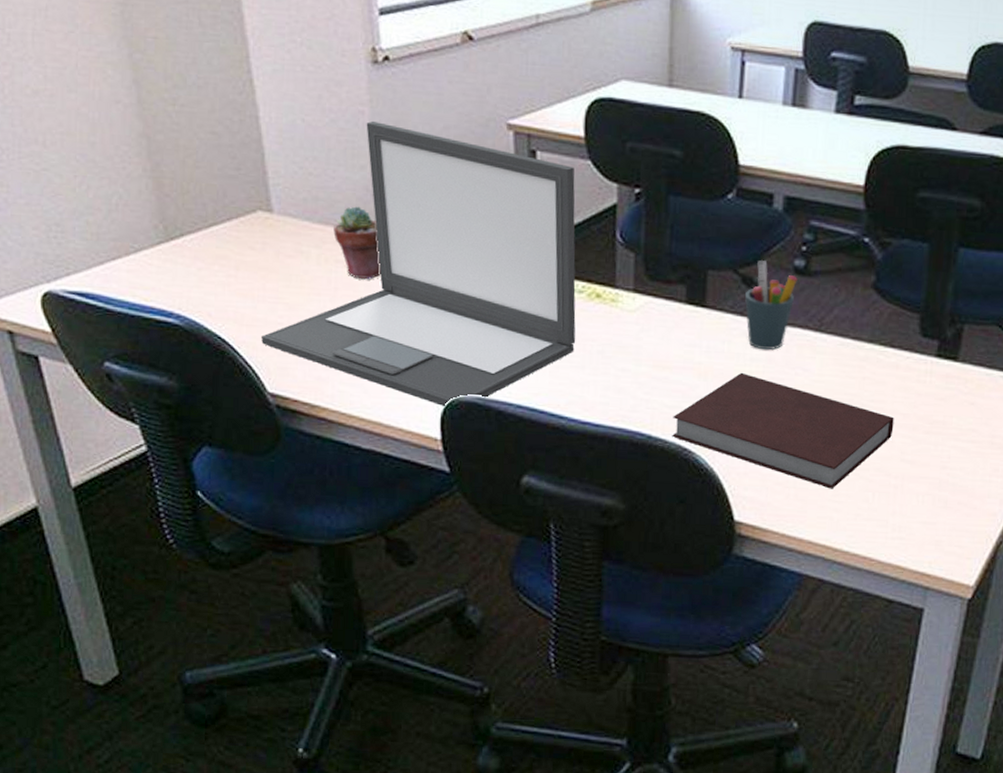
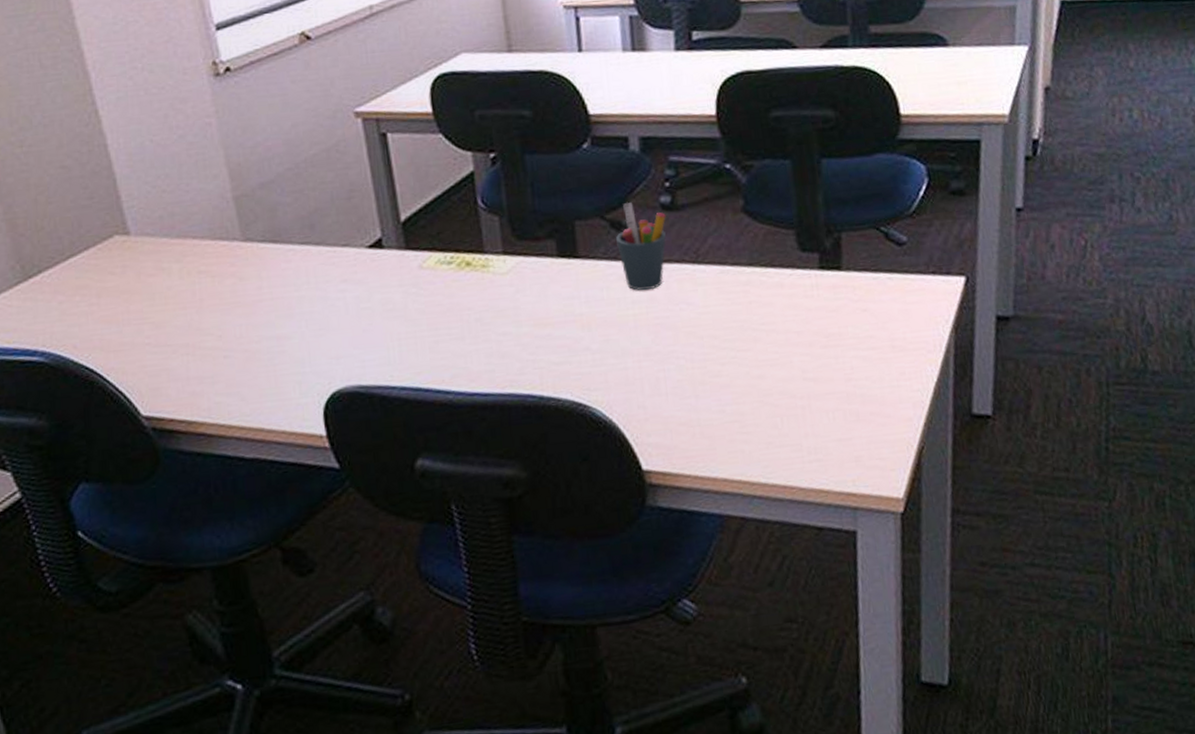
laptop: present [260,121,576,407] -> none [129,130,452,402]
potted succulent: present [333,206,381,280] -> none [193,215,246,286]
notebook: present [672,372,894,489] -> none [562,316,790,421]

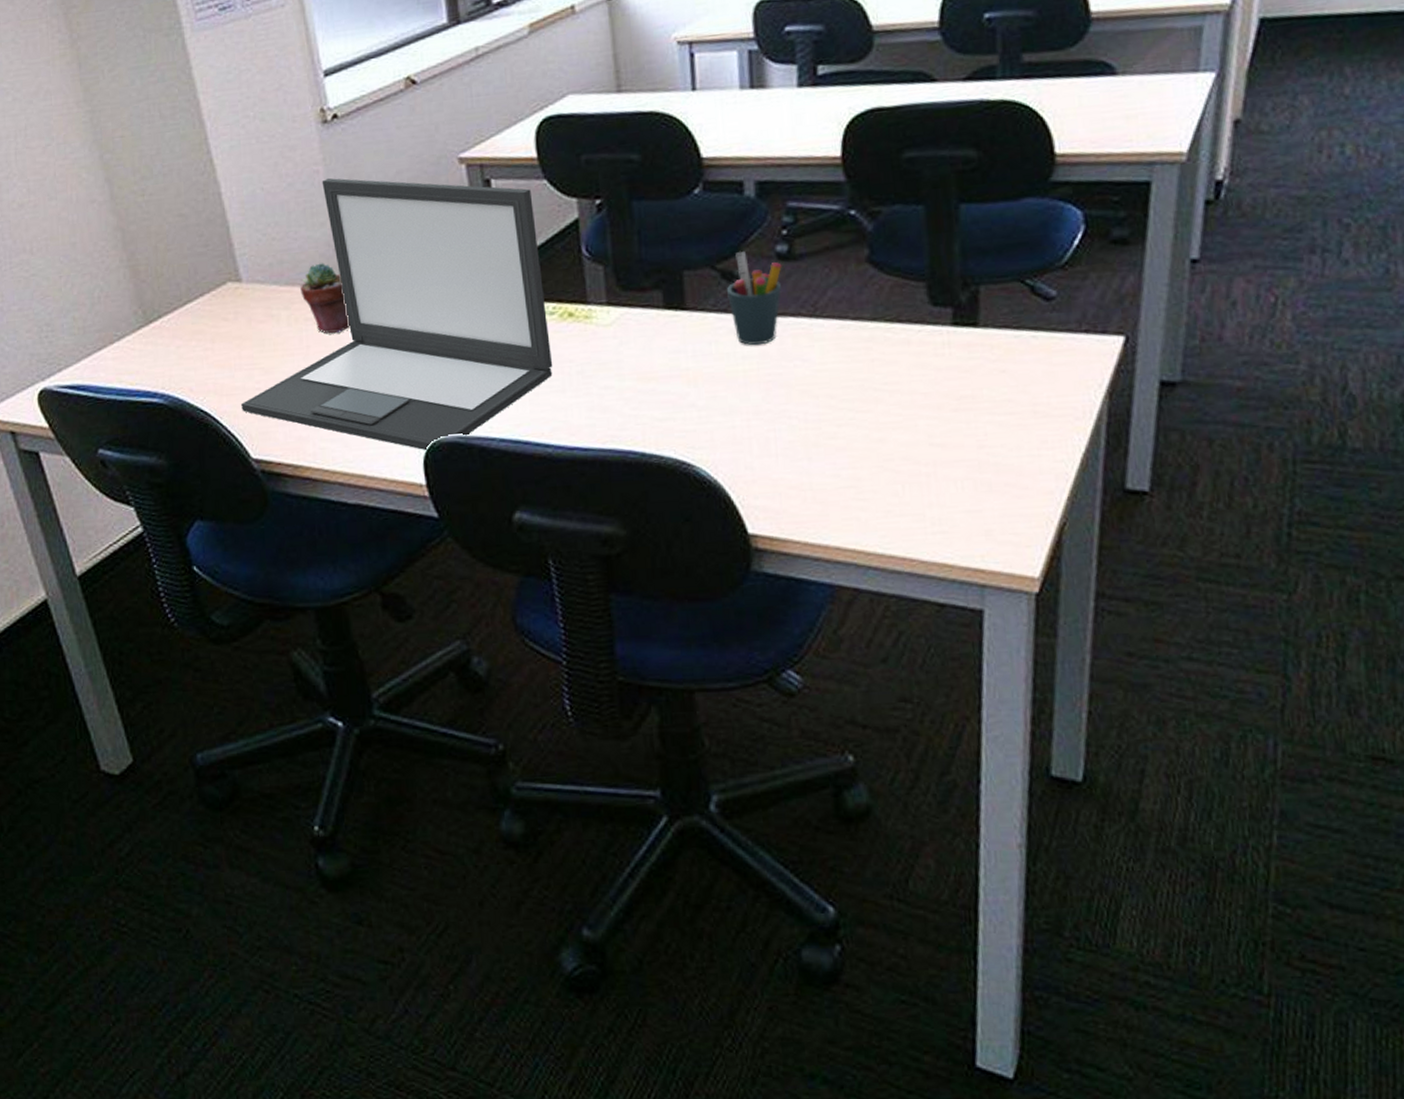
laptop: none [129,130,452,402] -> present [240,178,553,451]
potted succulent: none [193,215,246,286] -> present [300,263,350,334]

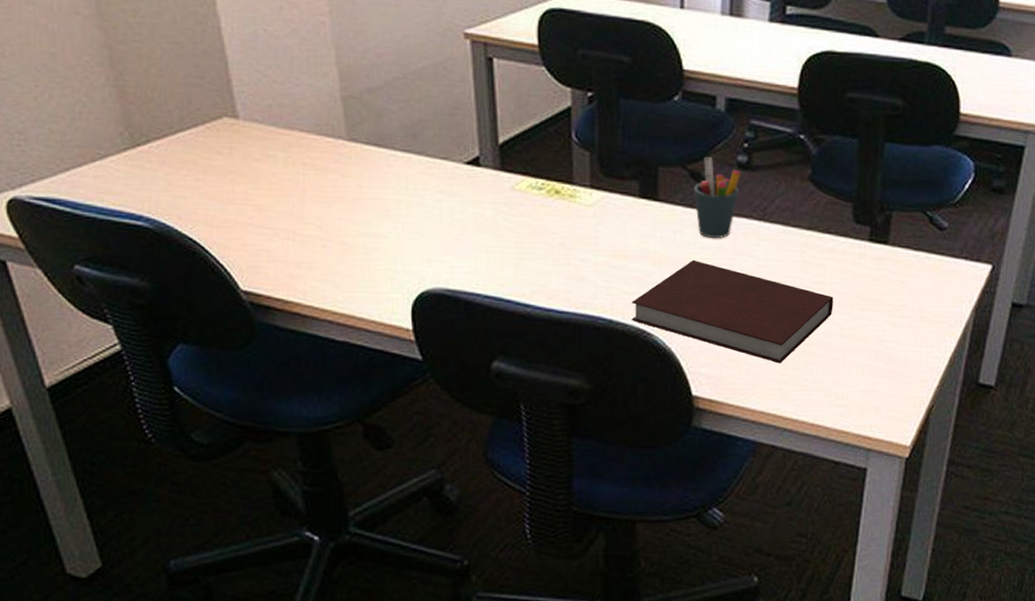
laptop: present [240,178,553,451] -> none [231,31,538,300]
potted succulent: present [300,263,350,334] -> none [299,112,348,181]
notebook: none [666,372,915,487] -> present [631,259,834,364]

